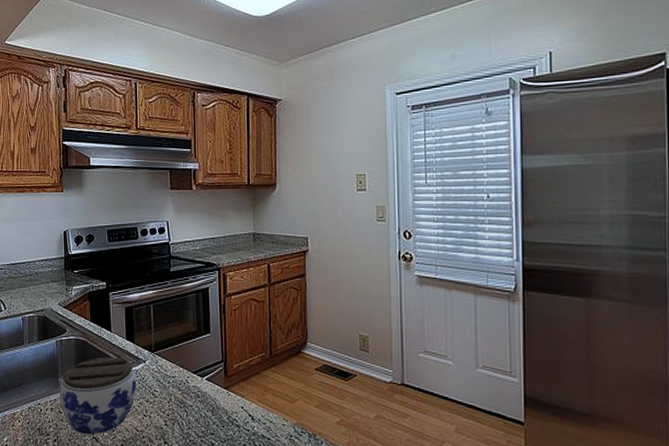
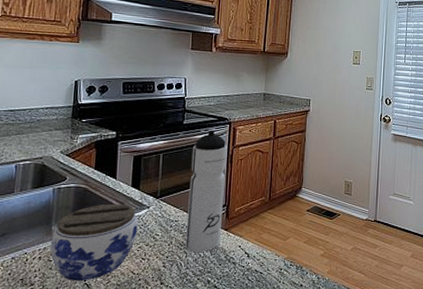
water bottle: none [182,277,221,412] -> present [185,130,228,252]

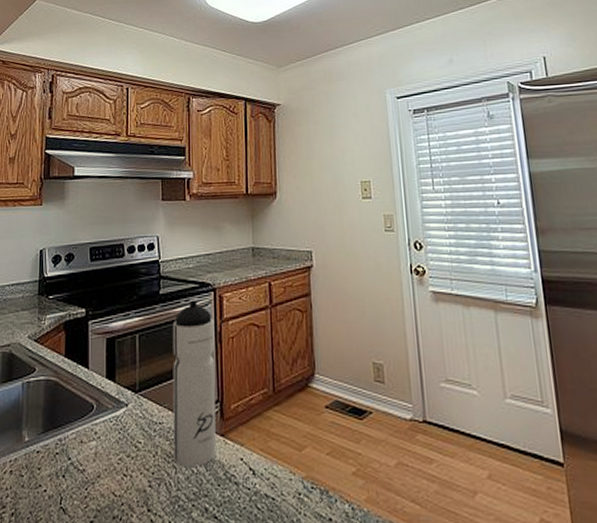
jar: present [50,204,138,281] -> none [22,401,116,503]

